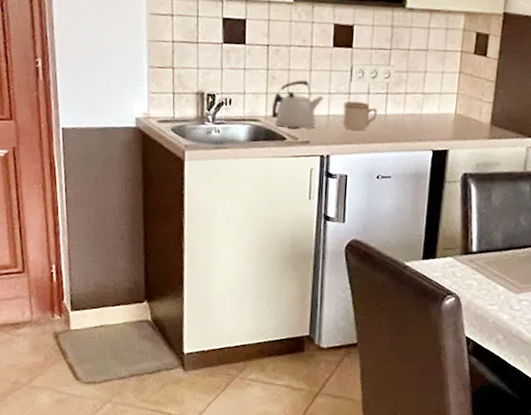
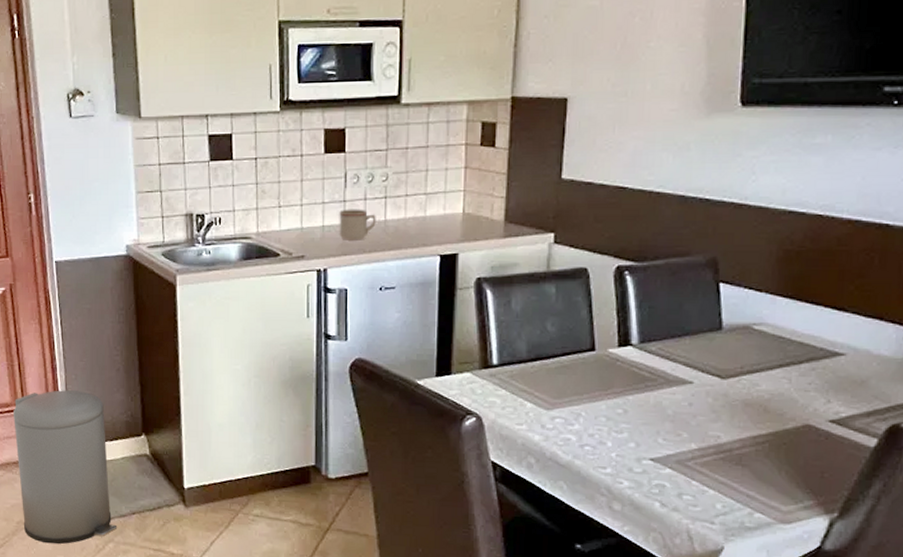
pedal bin: none [11,255,116,404] -> present [12,390,118,544]
kettle: present [271,80,324,130] -> none [262,191,317,243]

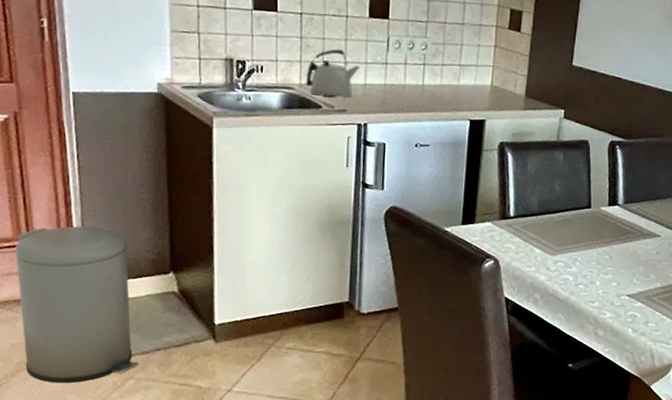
kettle: none [262,191,317,243] -> present [305,49,360,98]
mug: present [339,209,376,240] -> none [379,70,415,101]

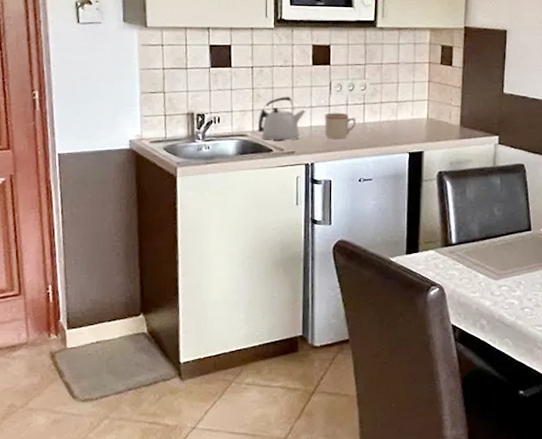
pedal bin: present [14,226,139,383] -> none [8,275,113,425]
mug: none [379,70,415,101] -> present [324,112,356,139]

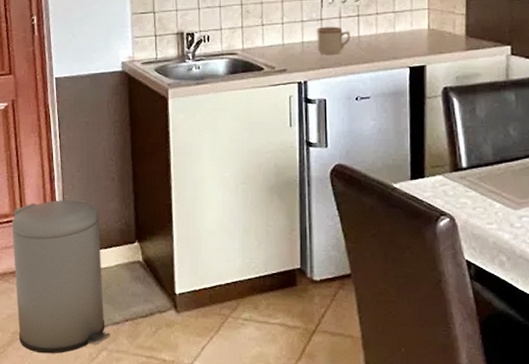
pedal bin: none [8,275,113,425] -> present [11,200,111,354]
kettle: present [257,96,306,141] -> none [247,11,297,58]

